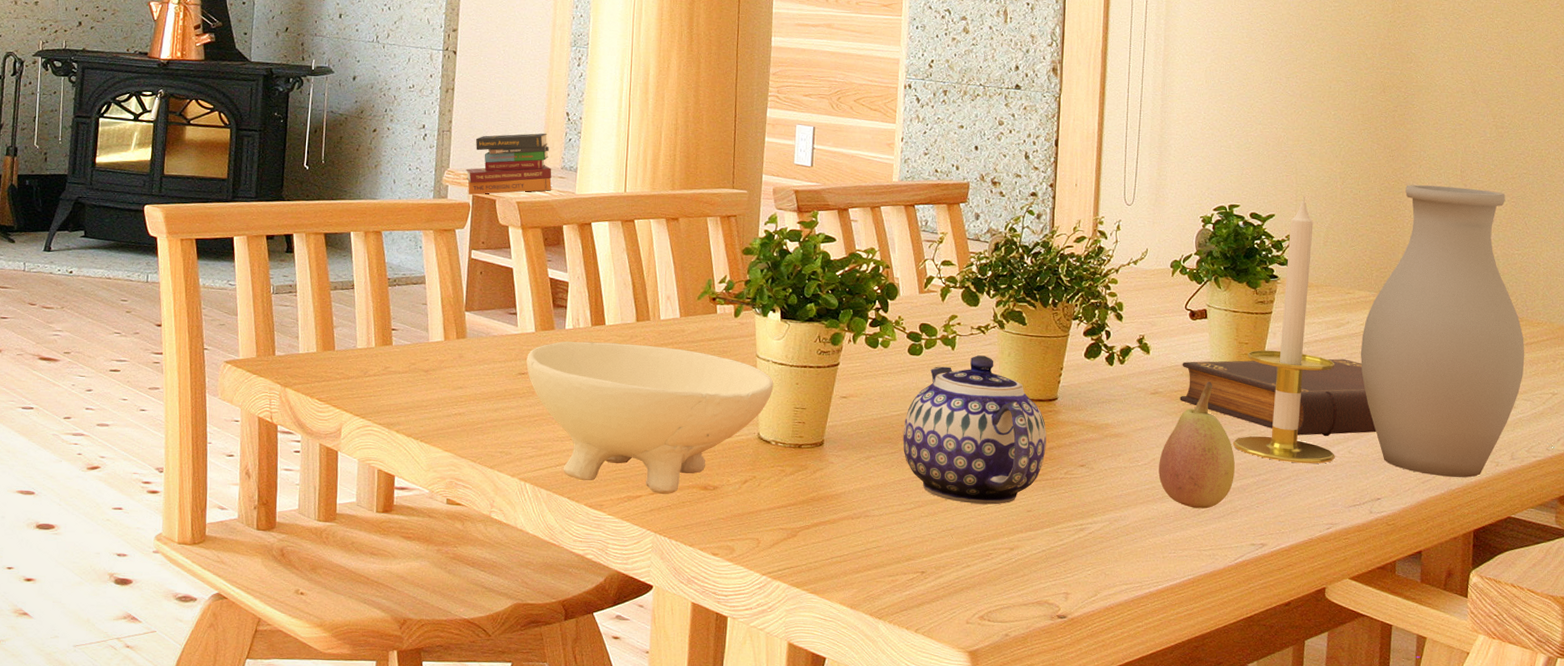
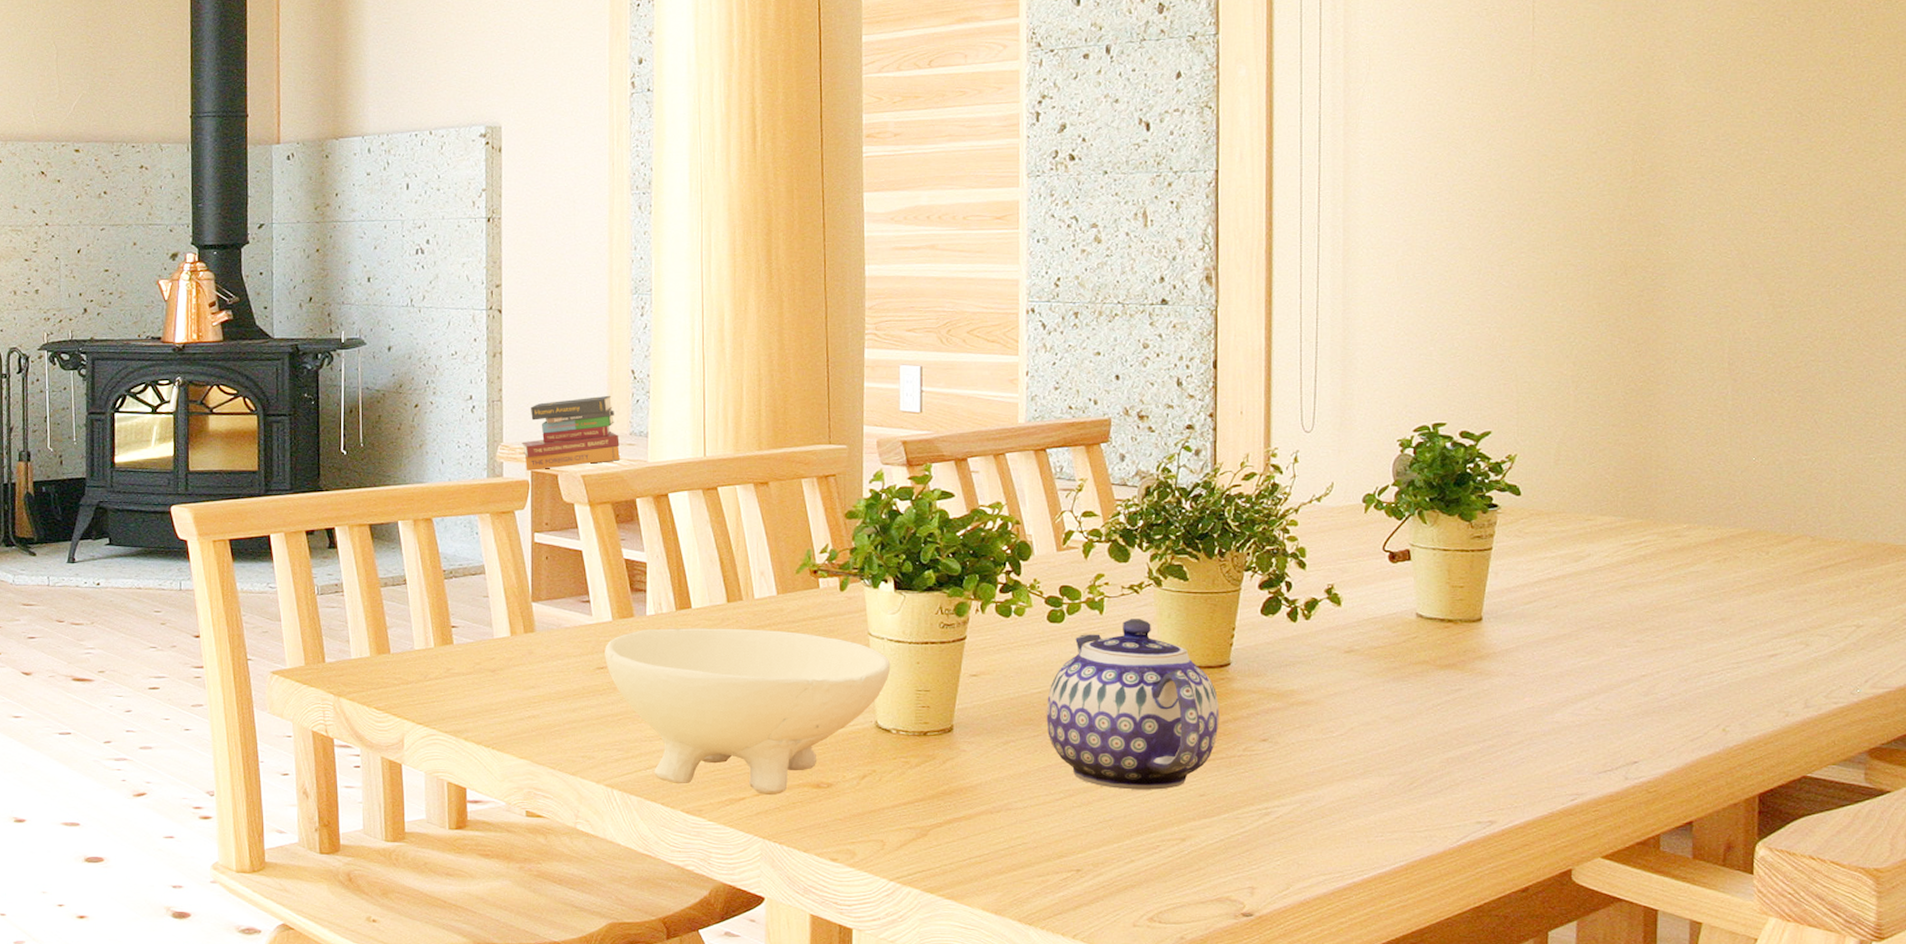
fruit: present [1158,381,1235,509] -> none [1358,634,1452,783]
book: present [1180,358,1376,437] -> none [1381,599,1630,692]
candle: present [1232,196,1335,464] -> none [1448,407,1578,725]
vase: present [1361,184,1525,478] -> none [1607,383,1819,733]

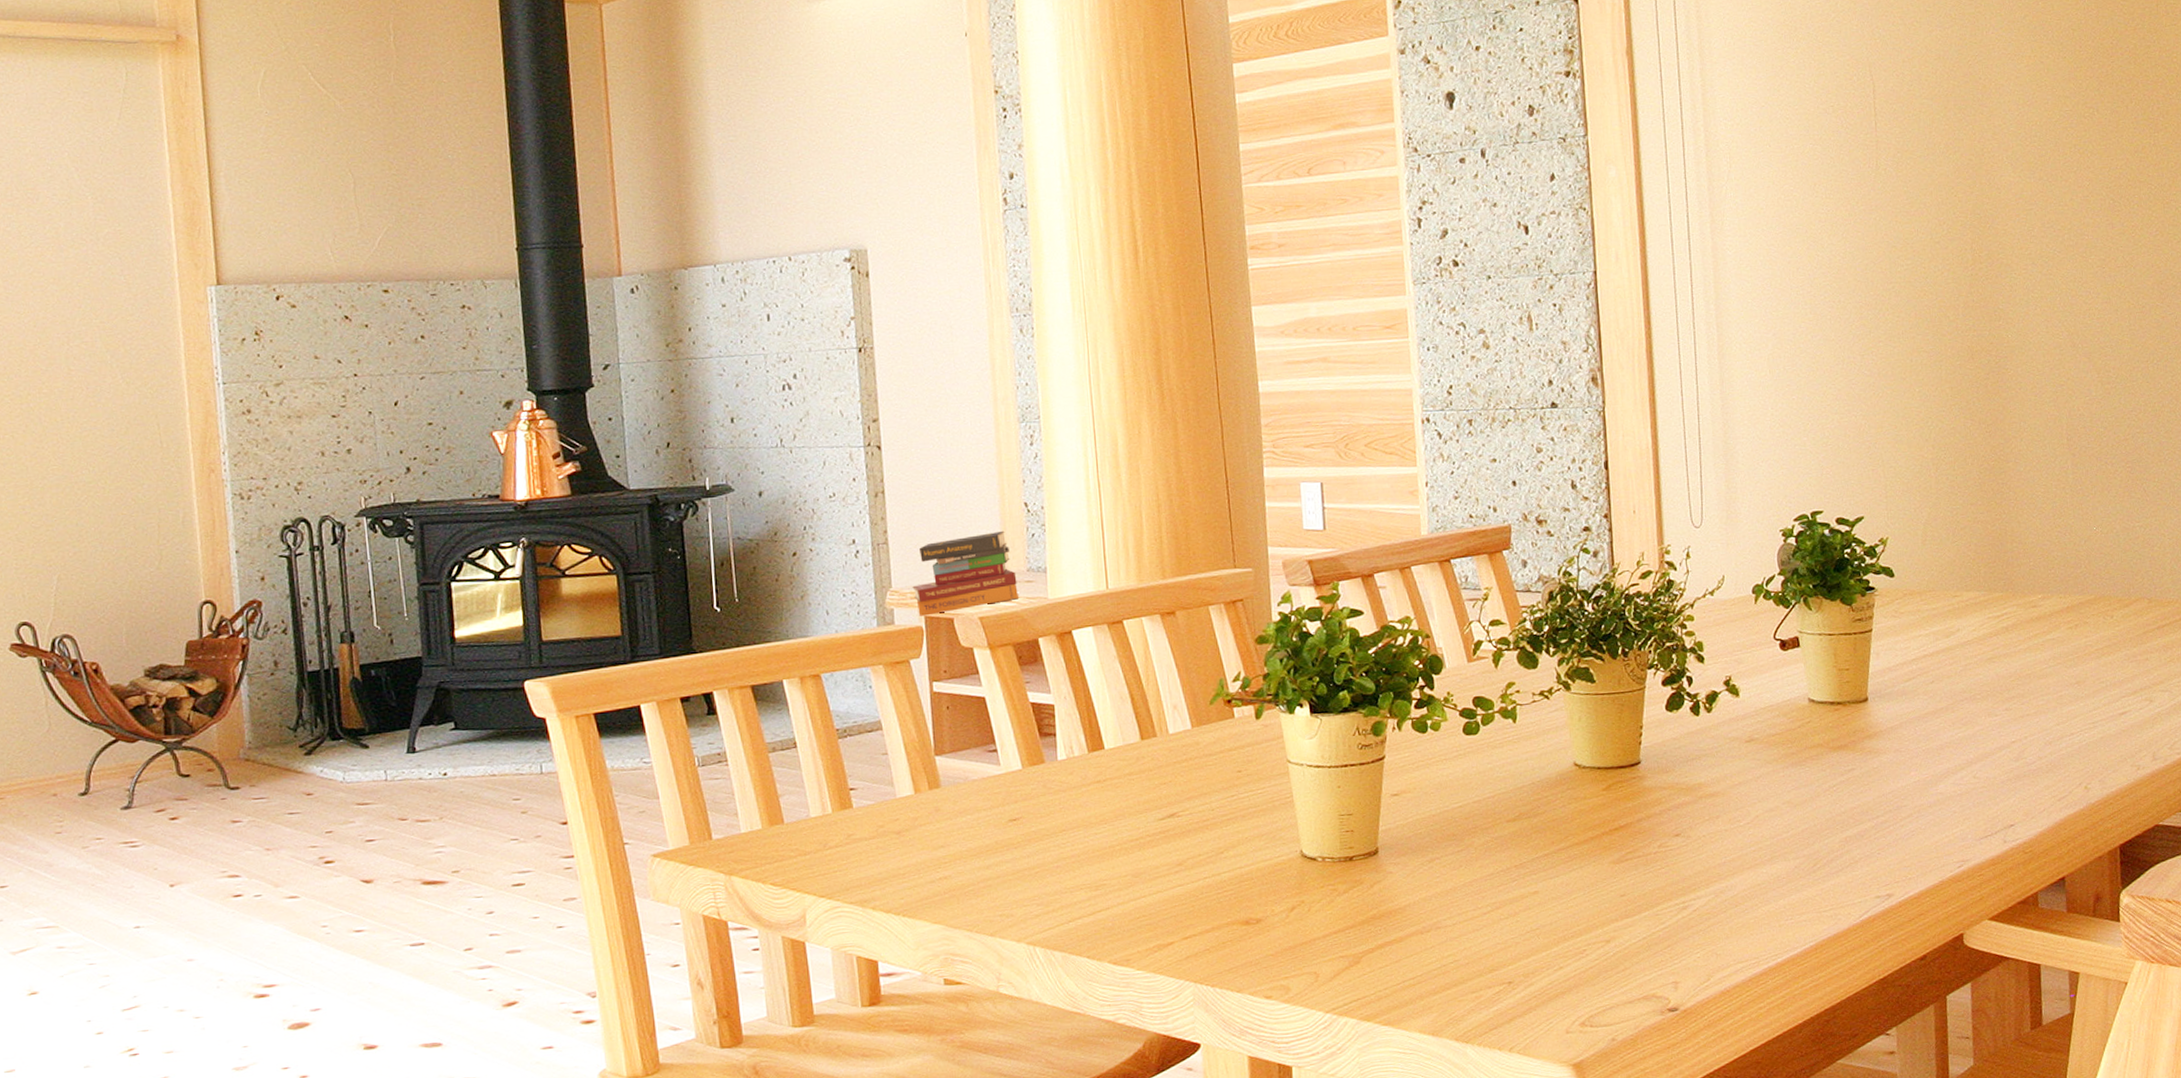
bowl: present [605,628,891,796] -> none [1016,765,1312,938]
teapot: present [1046,619,1219,790] -> none [1468,724,1634,897]

